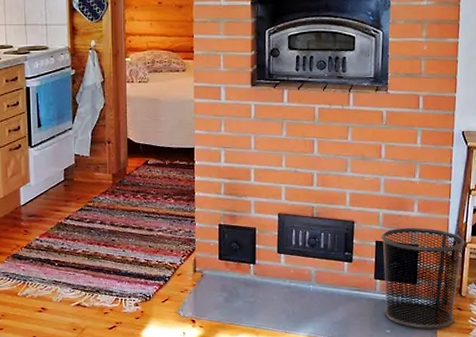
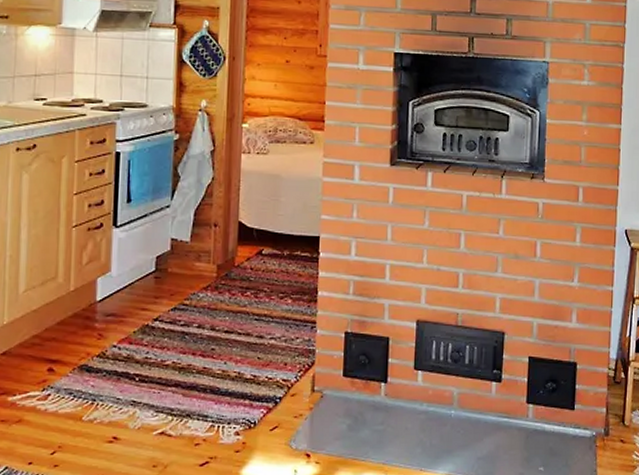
waste bin: present [381,228,466,329] -> none [535,342,629,466]

